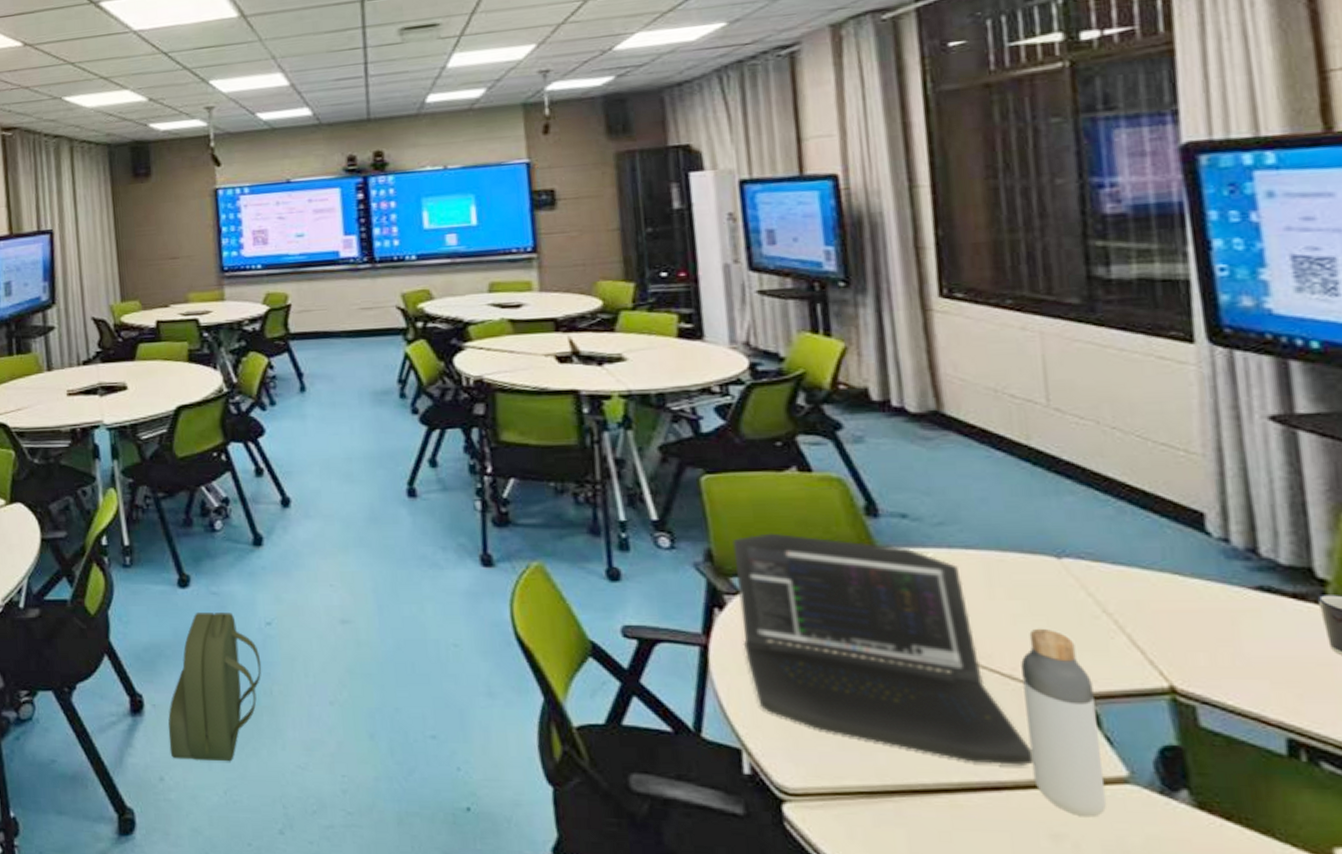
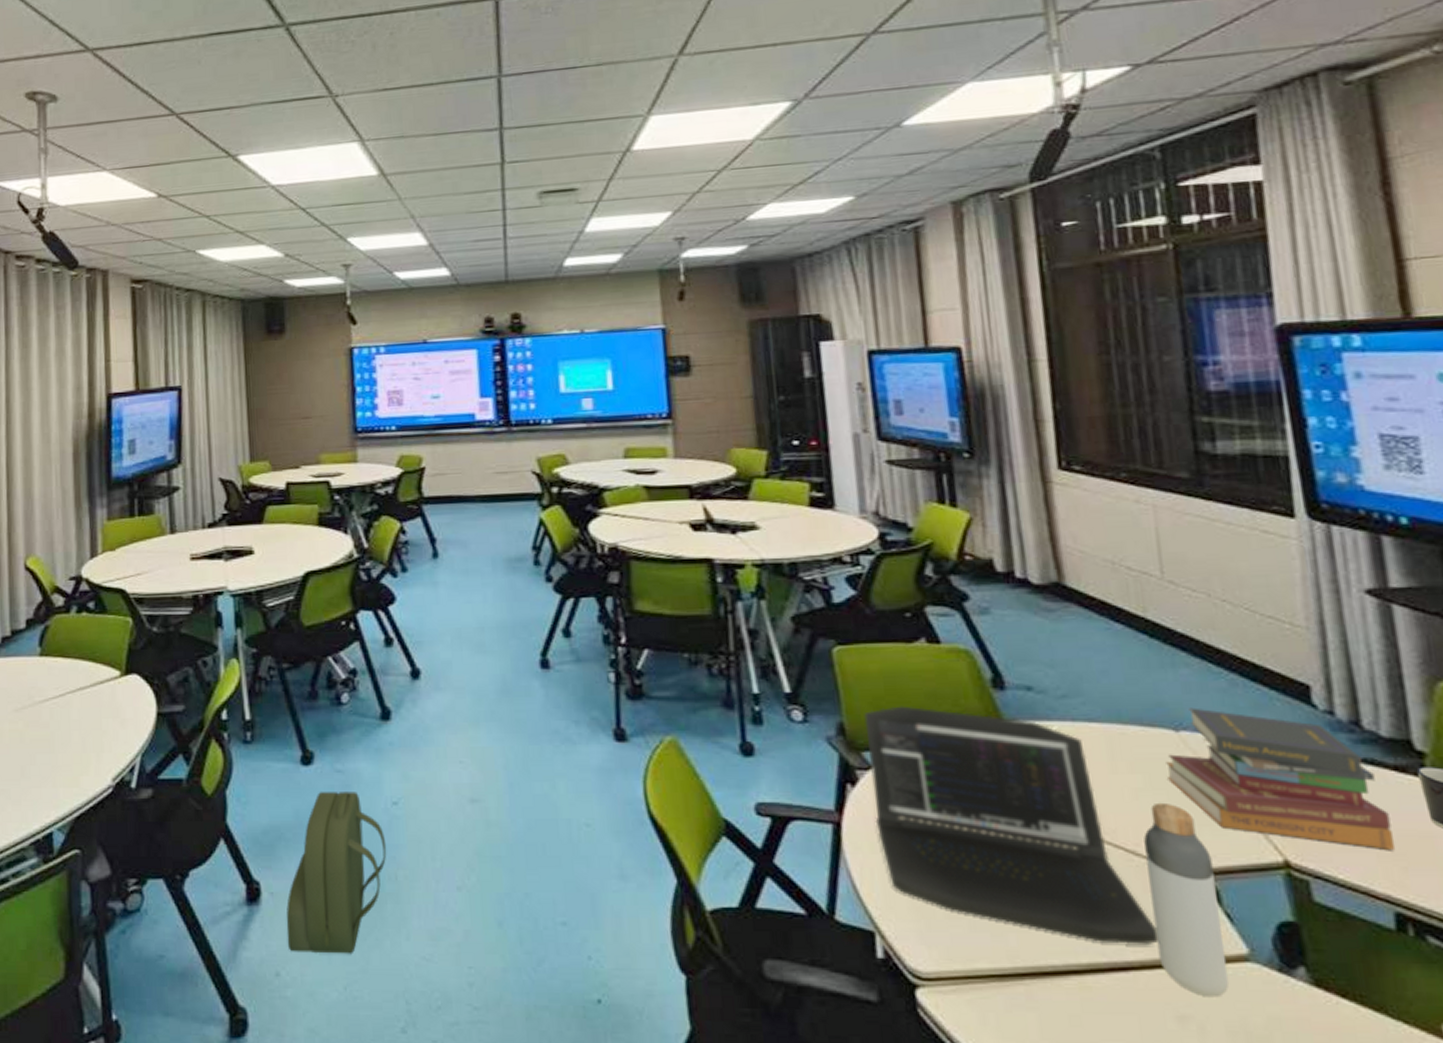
books: none [1046,535,1291,678] -> present [1166,707,1396,851]

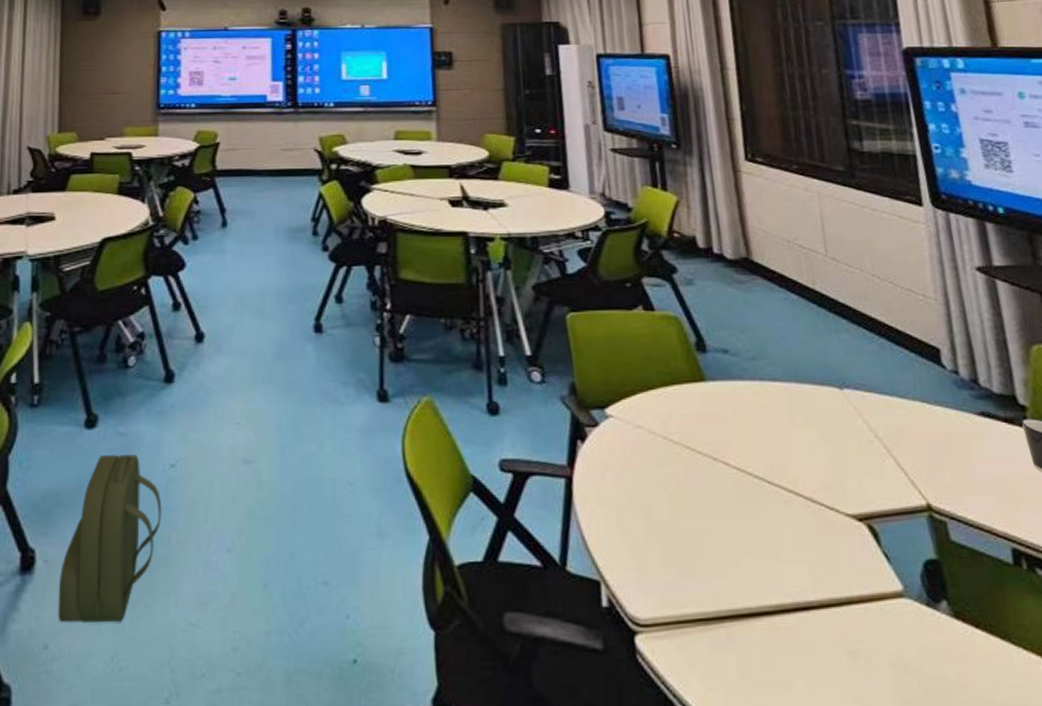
laptop: present [864,706,1159,944] -> none [592,367,832,585]
bottle: present [1143,802,1230,998] -> none [818,453,889,633]
books: present [1166,707,1396,851] -> none [834,368,1010,493]

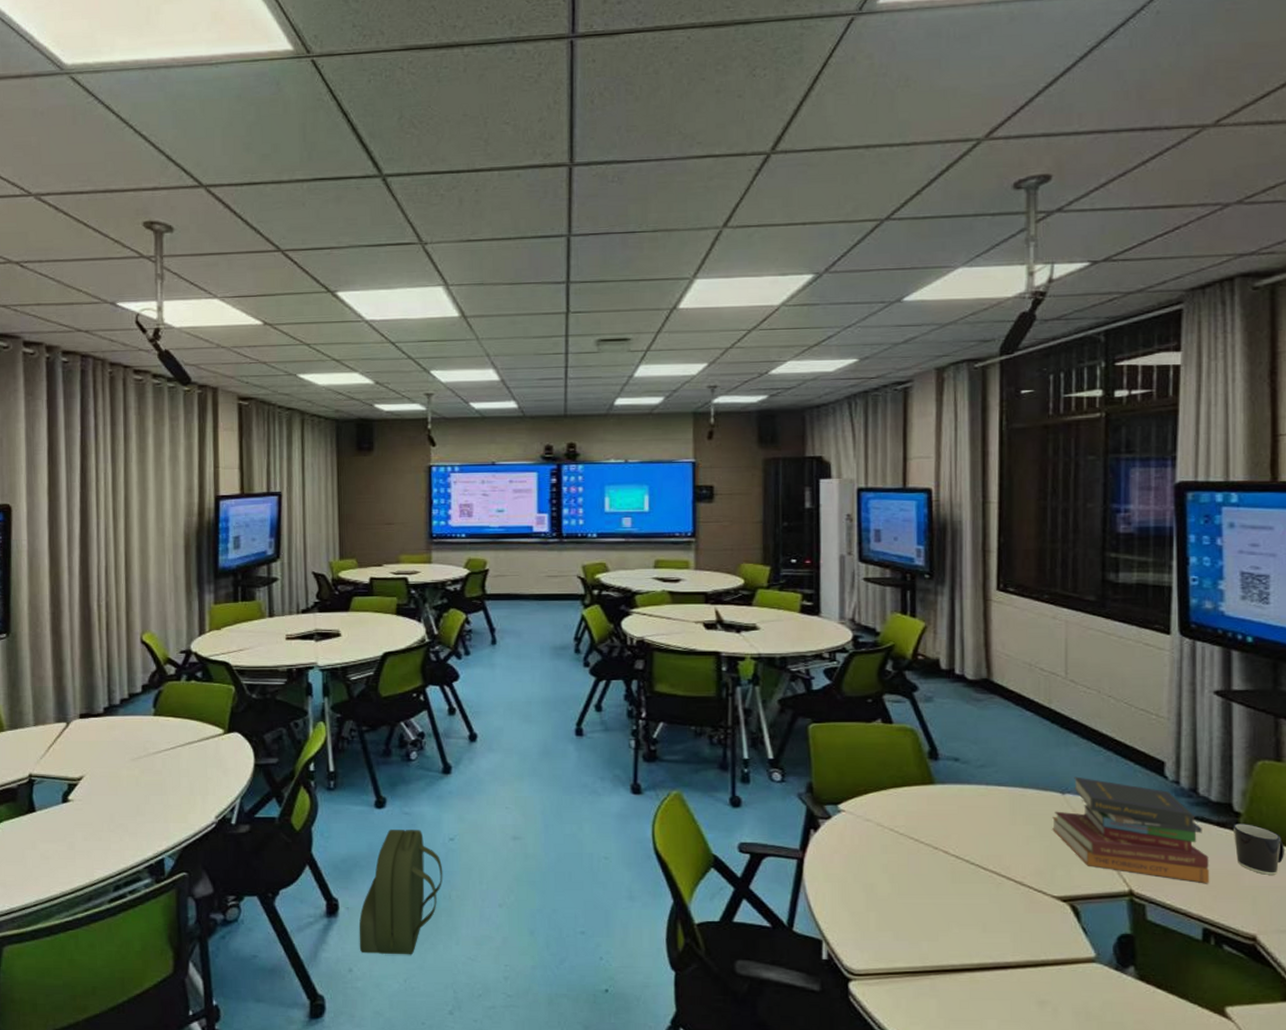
books: none [834,368,1010,493] -> present [1052,776,1210,884]

